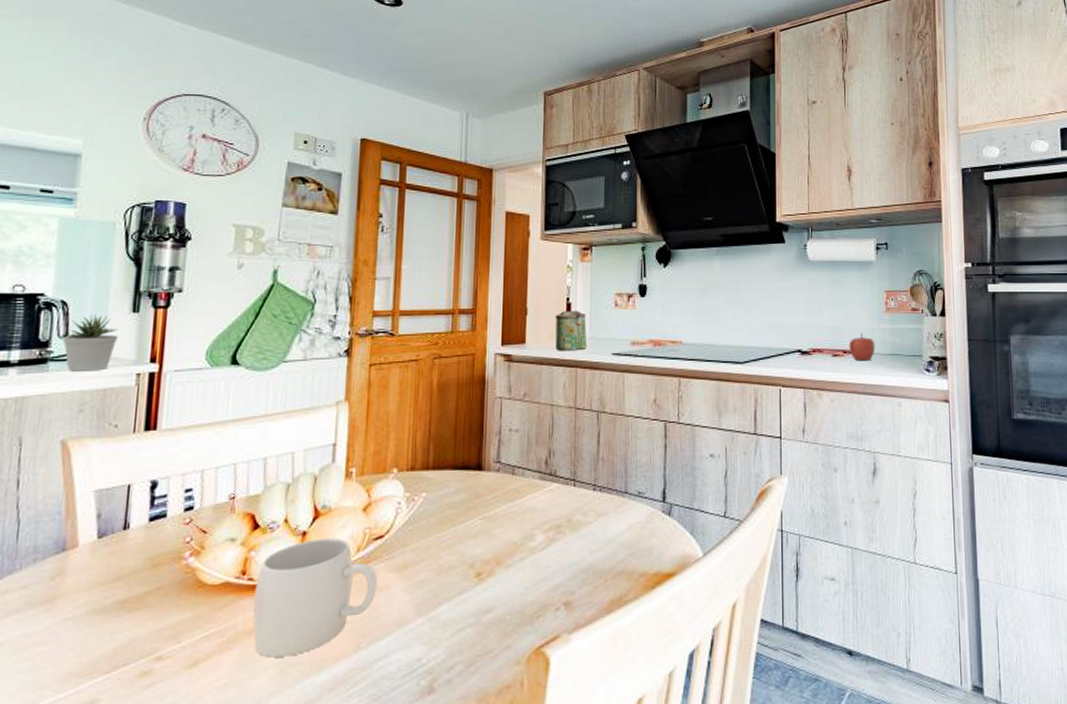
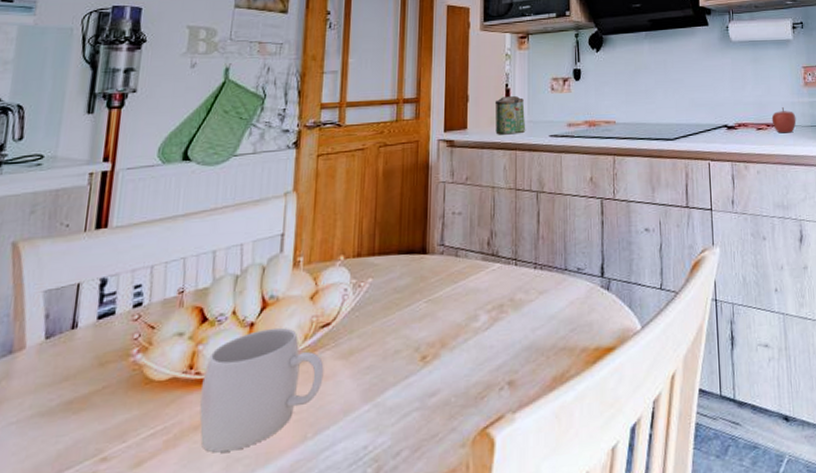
potted plant: present [63,314,119,373] -> none [17,117,73,175]

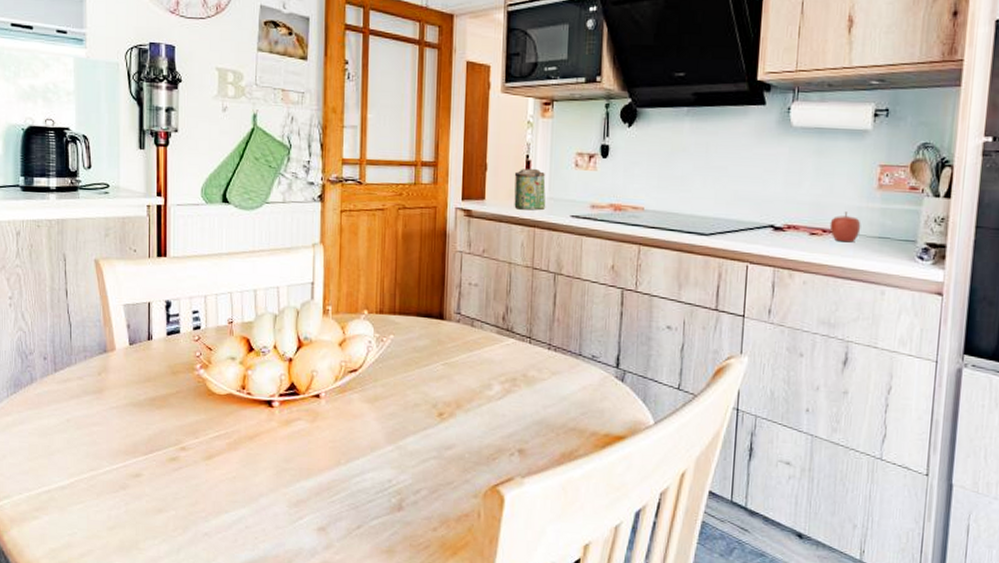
mug: present [199,327,324,453] -> none [252,365,353,462]

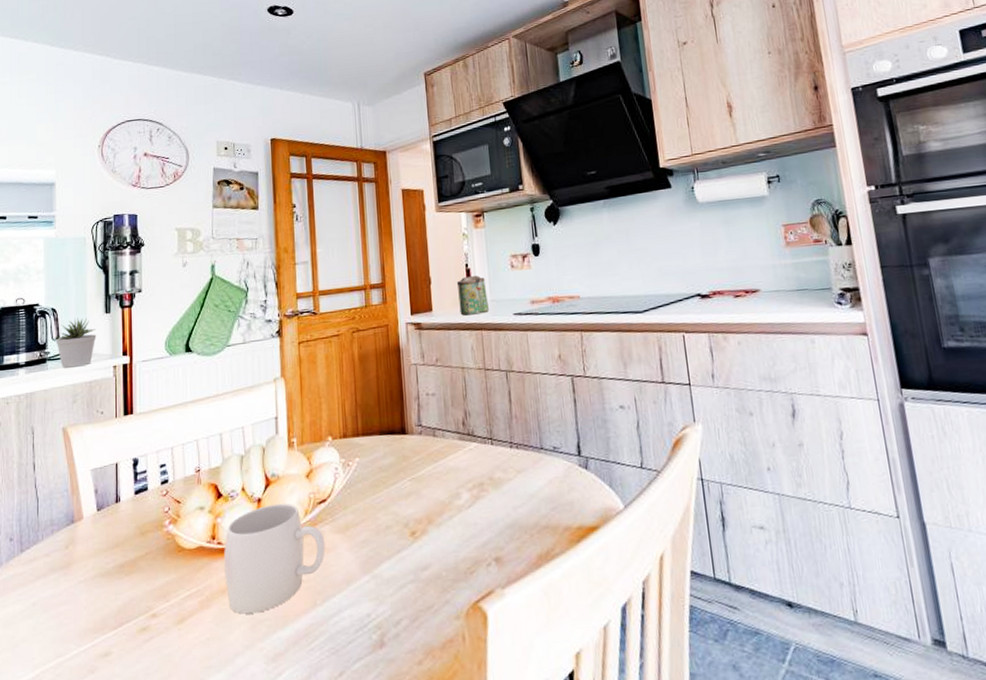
potted plant: none [87,149,130,202] -> present [55,318,97,369]
mug: none [252,365,353,462] -> present [223,503,326,614]
fruit: present [829,211,861,243] -> none [750,271,779,300]

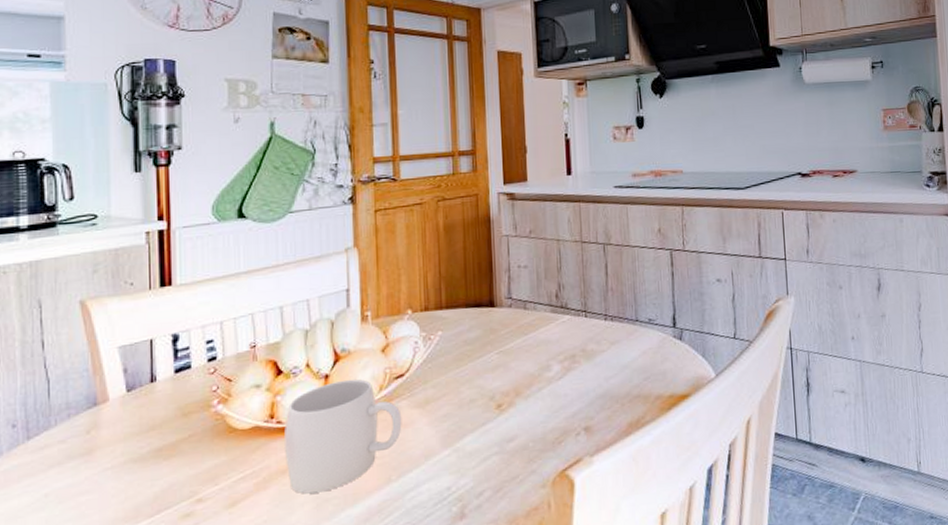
potted plant: present [55,318,97,369] -> none [68,176,123,235]
canister: present [456,276,489,316] -> none [554,146,588,187]

